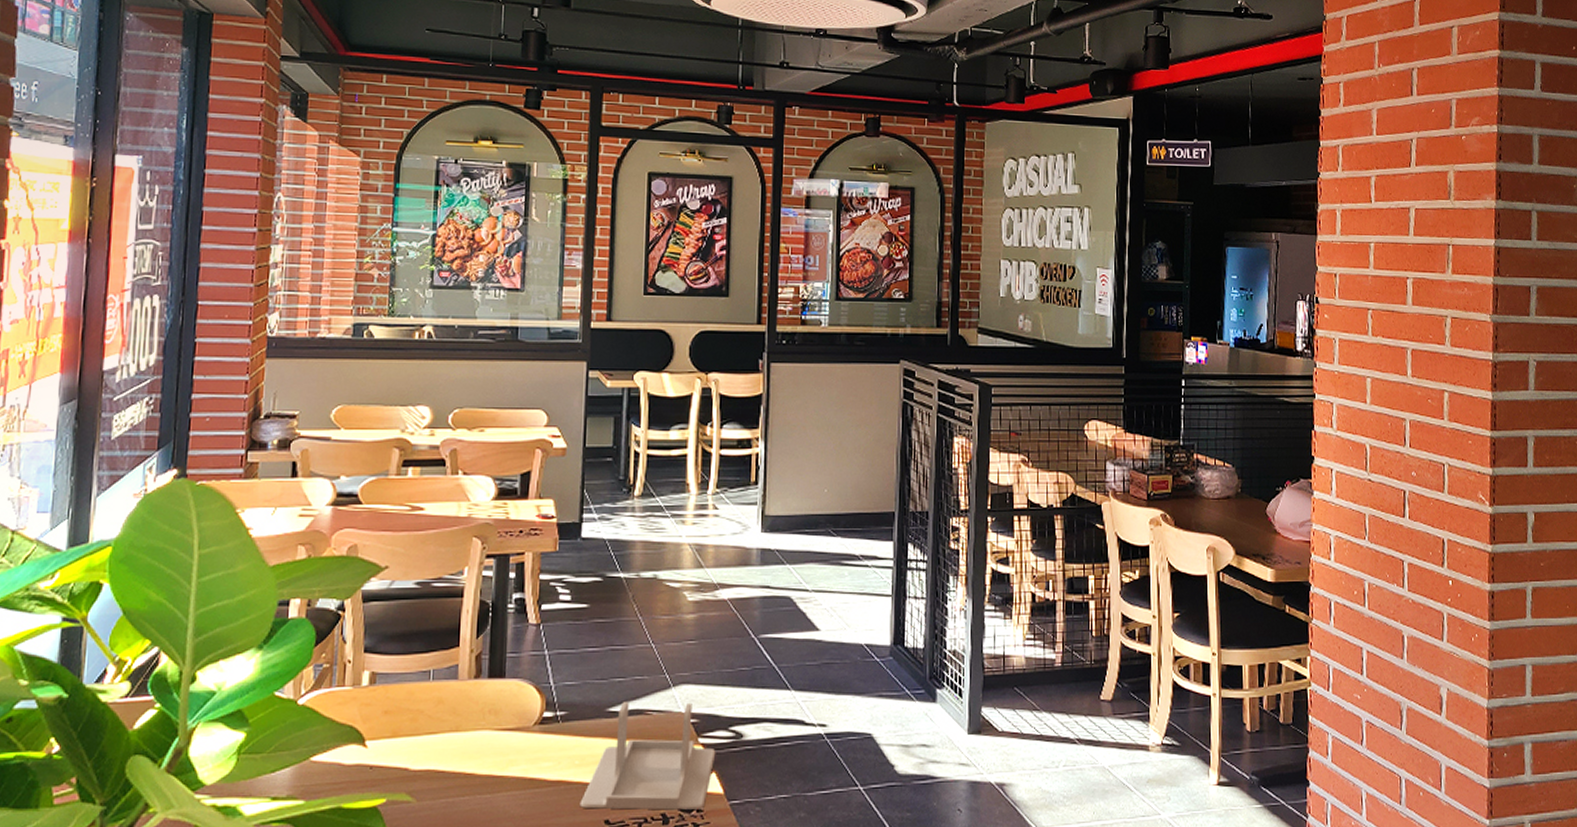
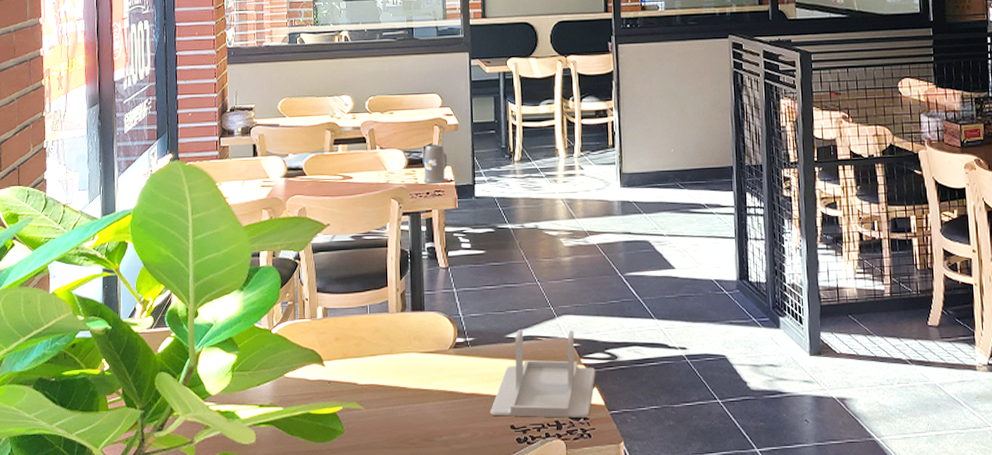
beer mug: none [516,472,550,520] -> present [423,144,448,184]

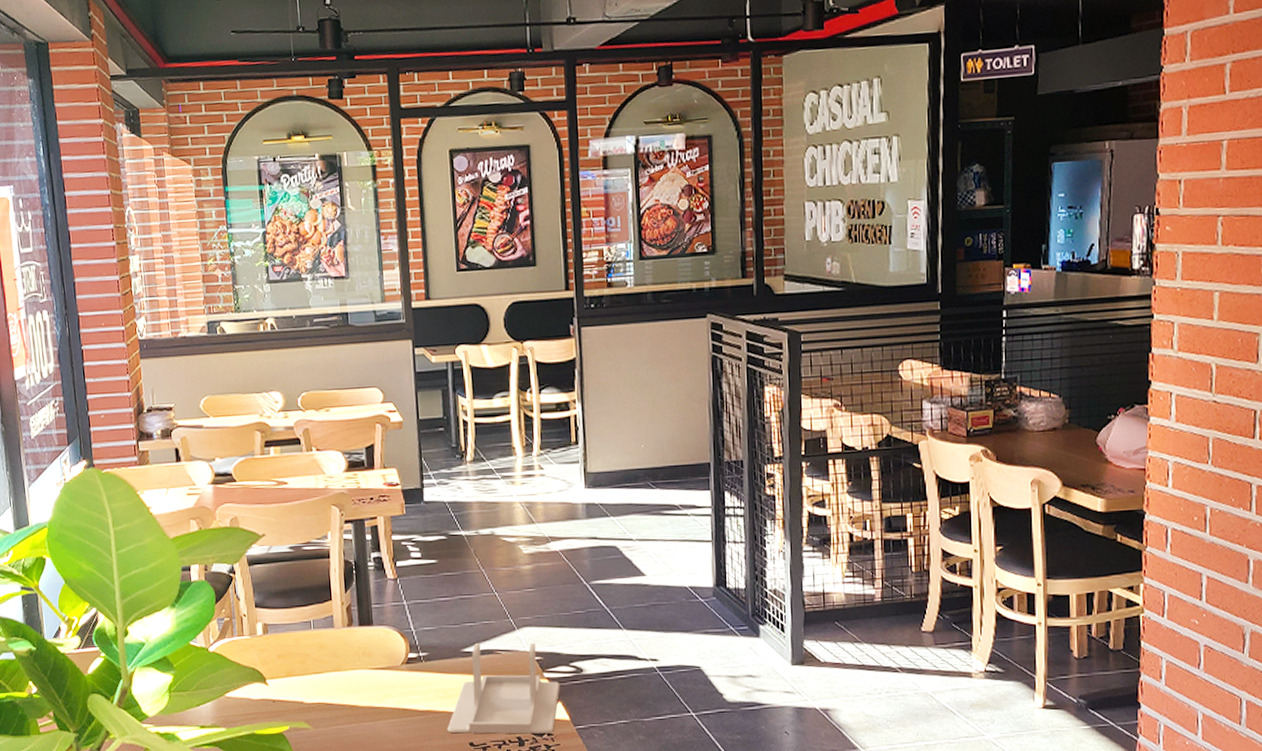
beer mug: present [423,144,448,184] -> none [365,444,393,488]

